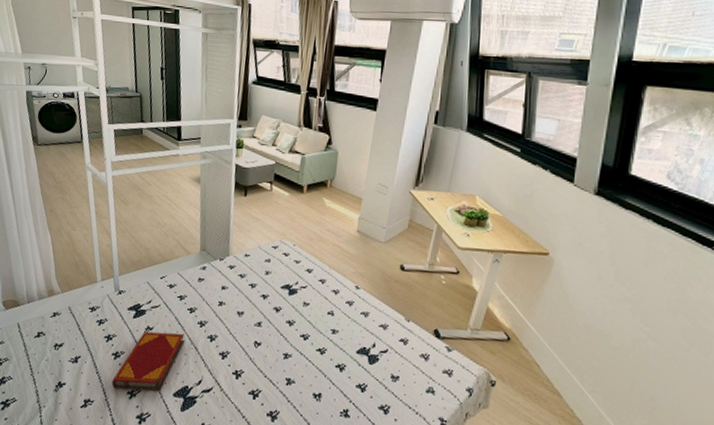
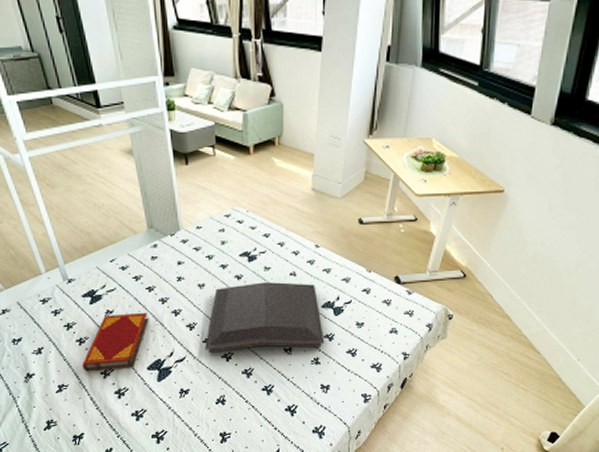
serving tray: none [234,317,357,397] -> present [205,282,325,353]

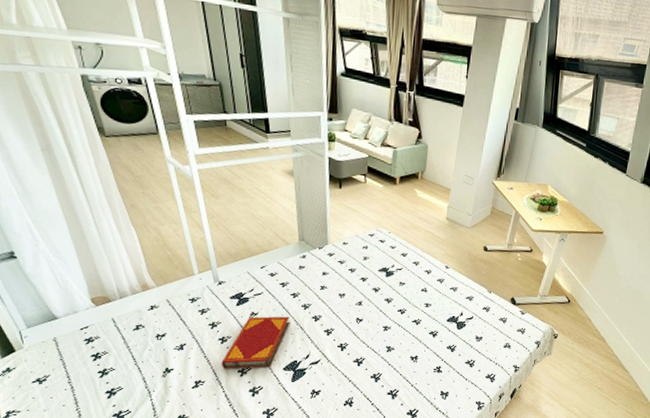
serving tray: present [205,282,325,353] -> none [339,295,447,357]

